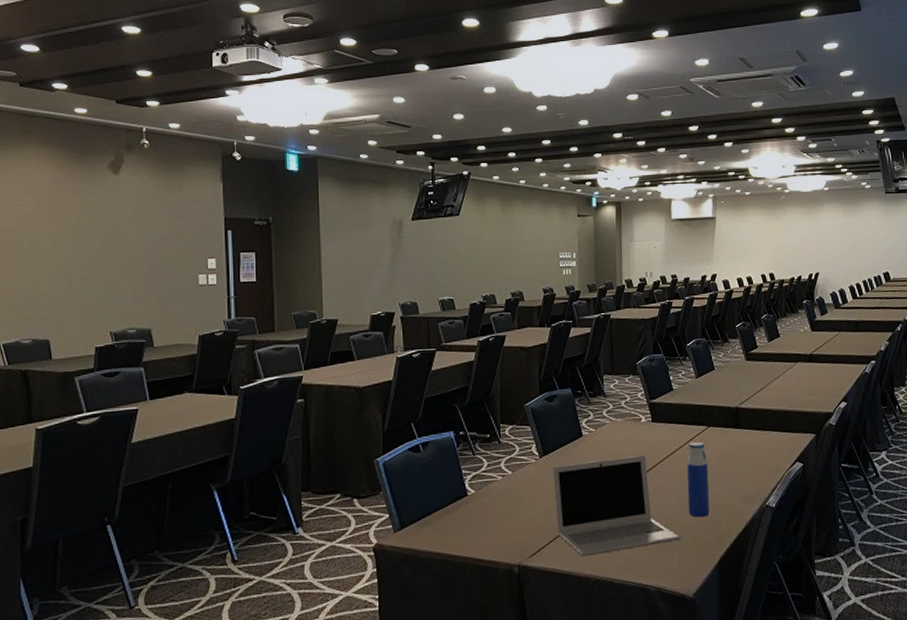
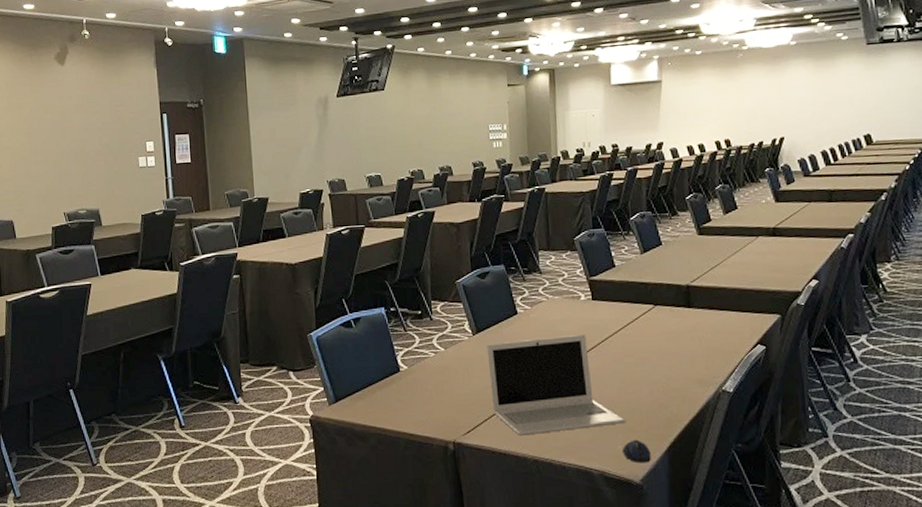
computer mouse: none [676,555,703,578] -> present [621,439,651,463]
water bottle: present [687,441,710,518] -> none [631,321,658,401]

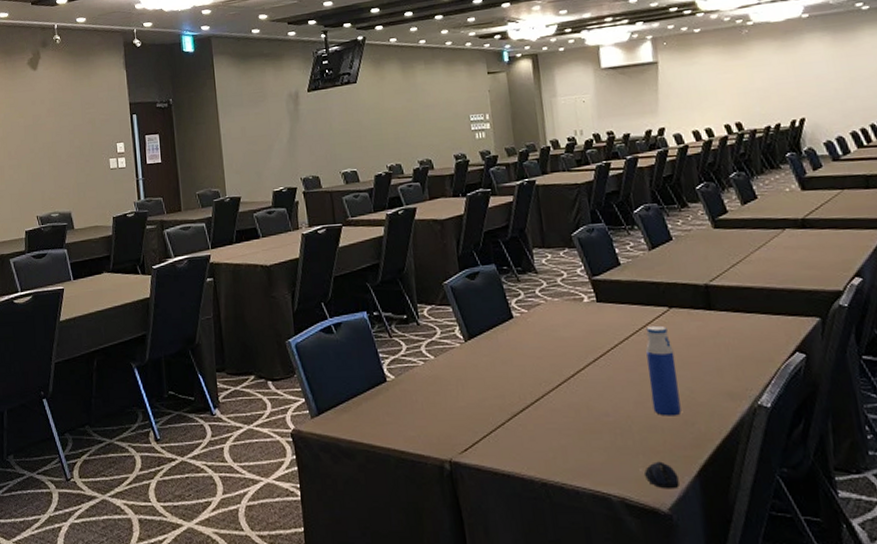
laptop: present [486,334,626,436] -> none [481,340,647,455]
water bottle: none [631,321,658,401] -> present [645,325,681,416]

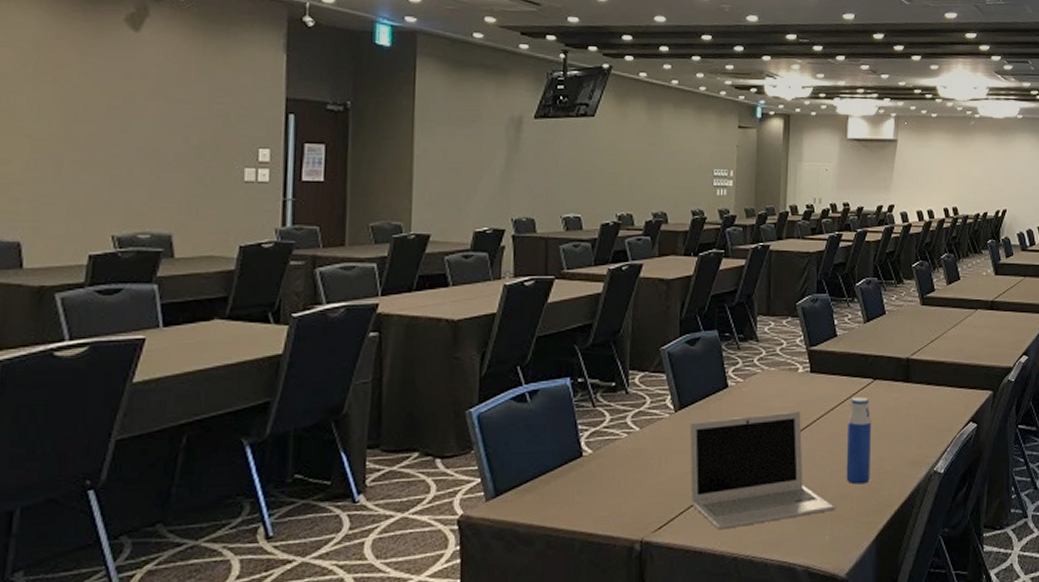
laptop: none [481,340,647,455] -> present [689,410,836,530]
computer mouse: present [643,461,679,489] -> none [829,528,858,555]

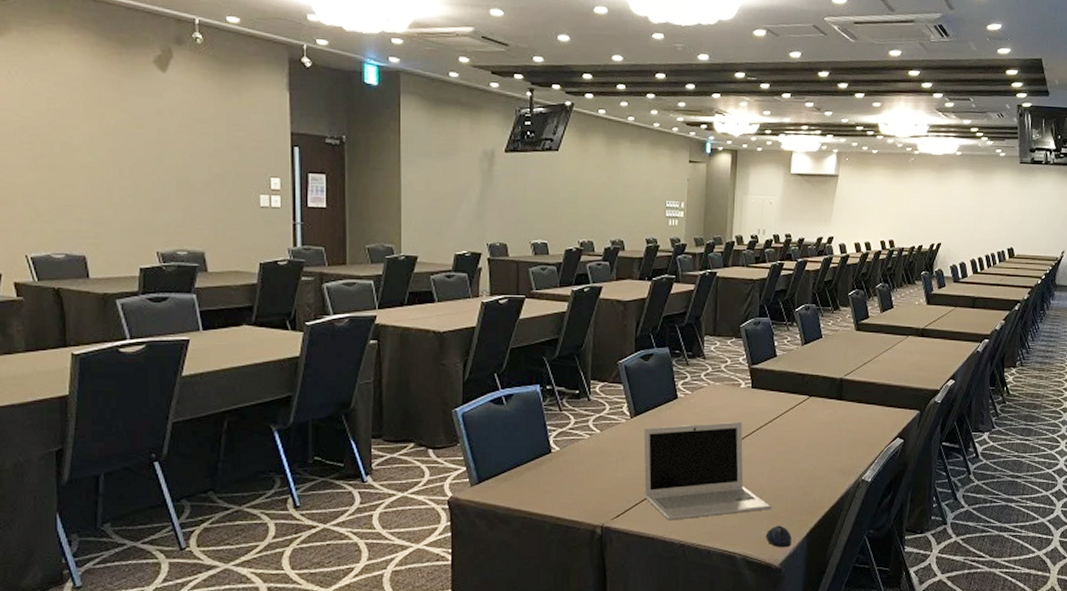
computer mouse: none [829,528,858,555] -> present [765,525,792,548]
water bottle: present [846,396,872,485] -> none [782,411,806,488]

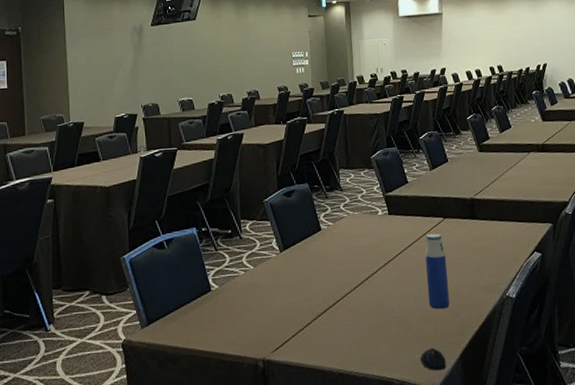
laptop: present [643,421,772,521] -> none [293,247,423,350]
water bottle: none [782,411,806,488] -> present [425,233,450,310]

